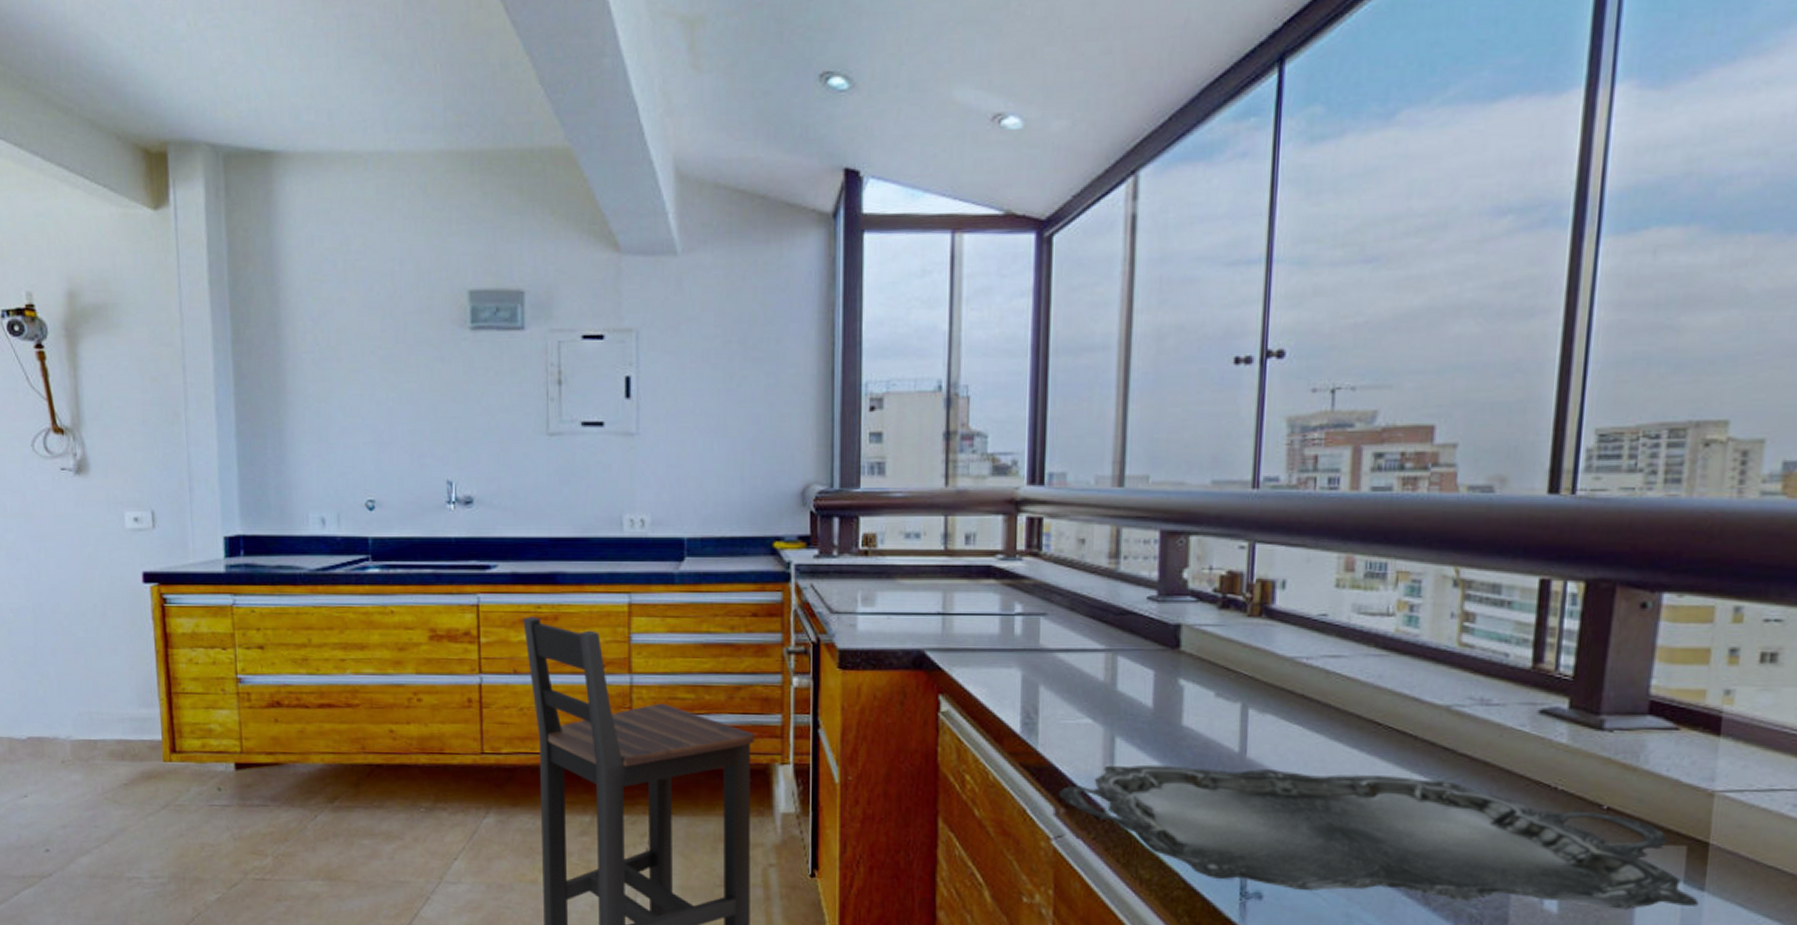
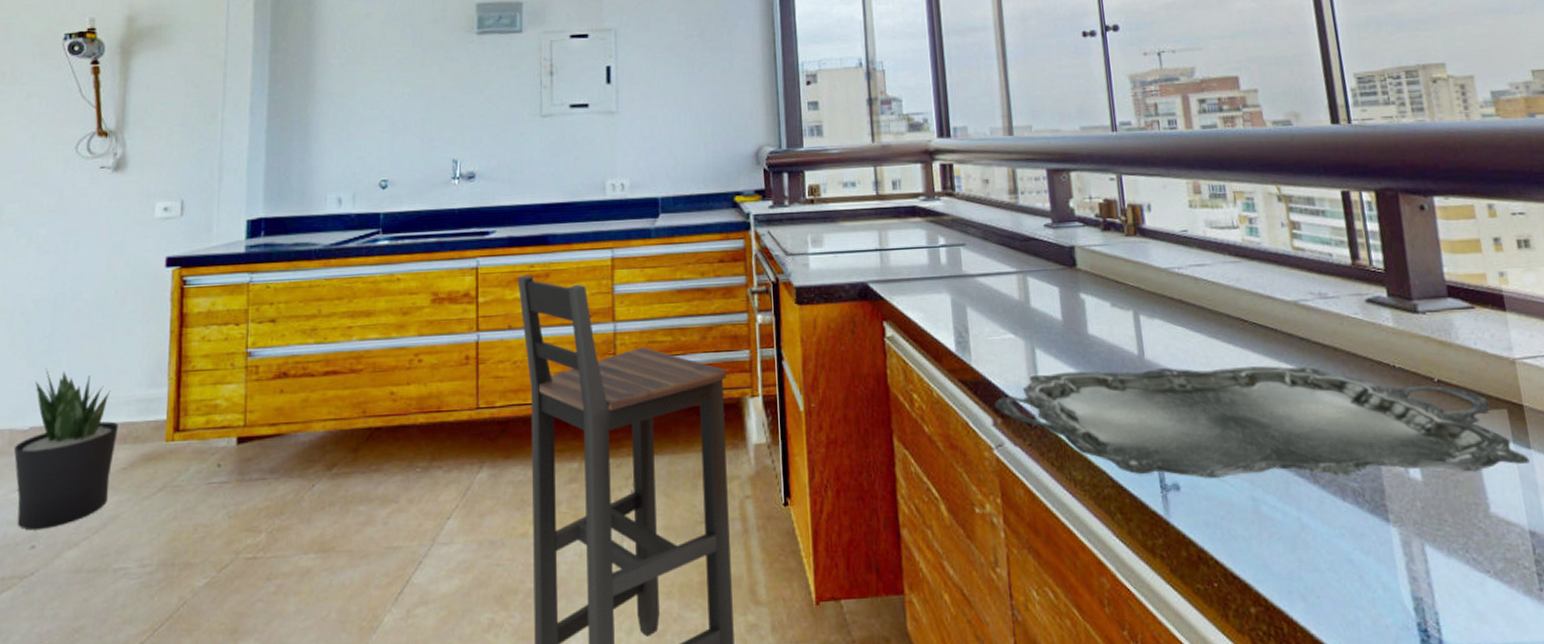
planter: none [15,680,115,835] -> present [13,368,118,529]

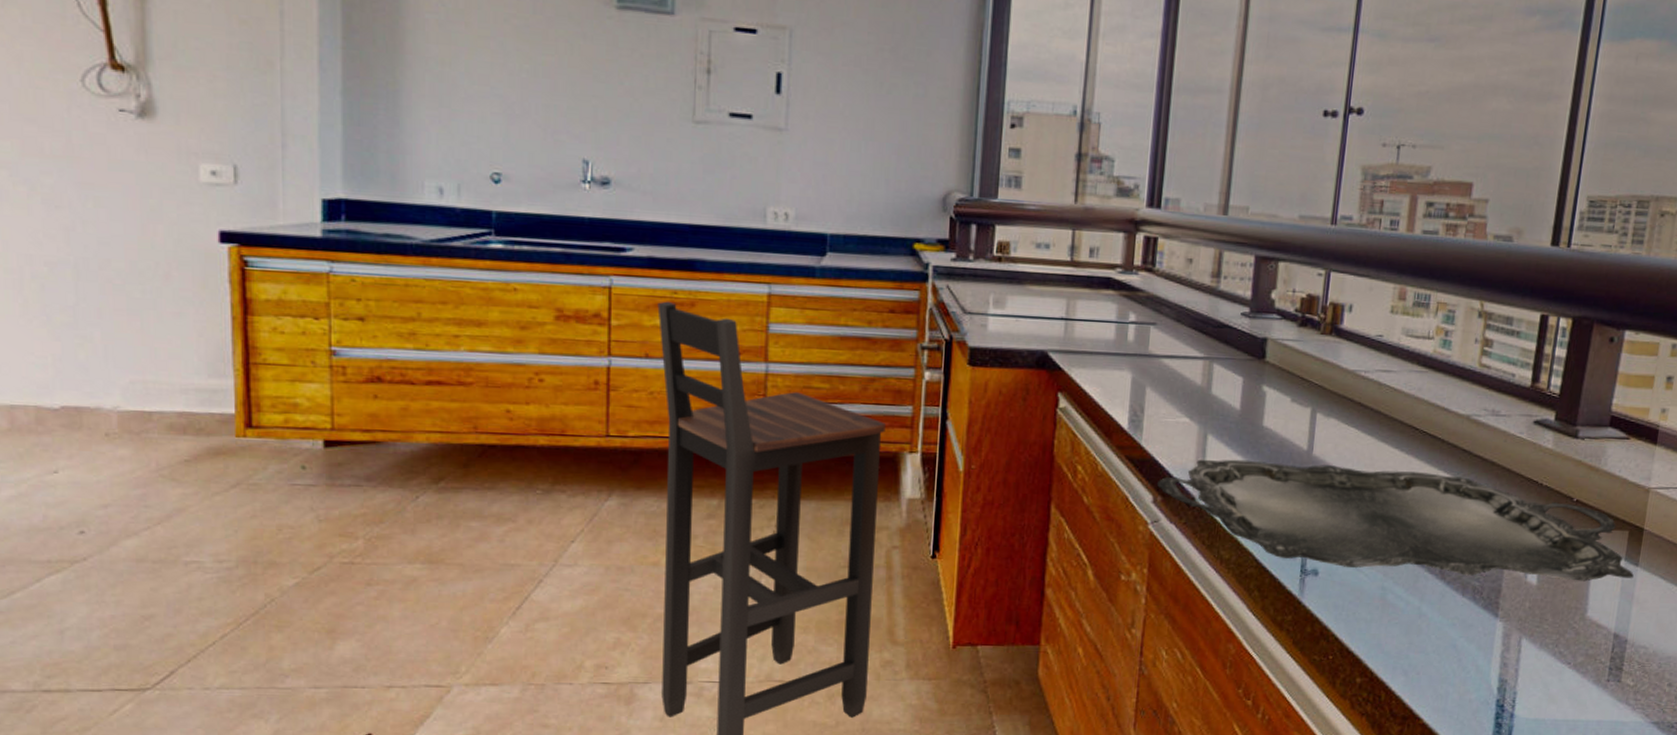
planter: present [13,368,118,529] -> none [43,342,175,515]

